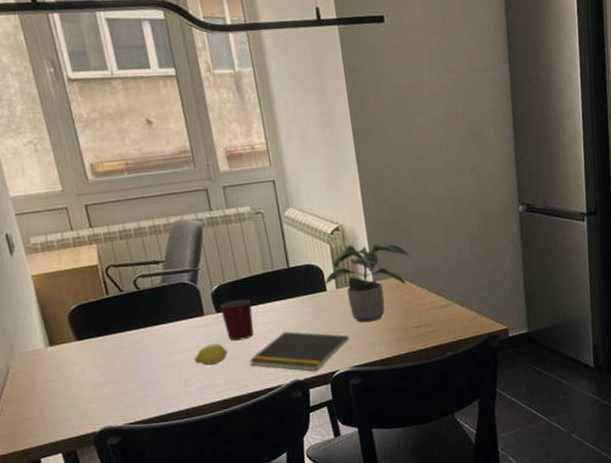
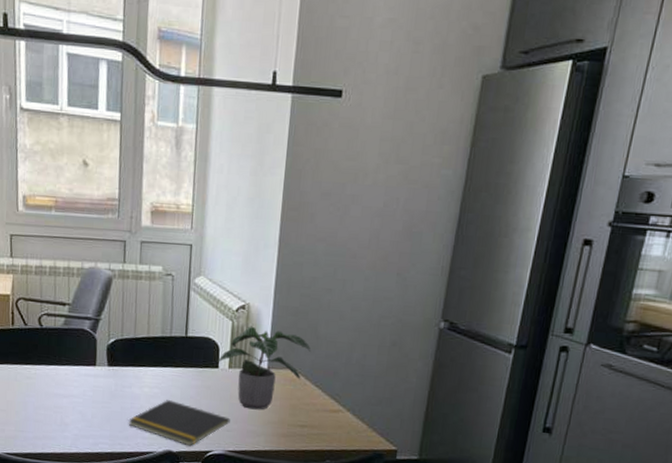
fruit: present [194,343,229,366] -> none [77,395,111,417]
mug: present [220,299,254,341] -> none [112,357,142,399]

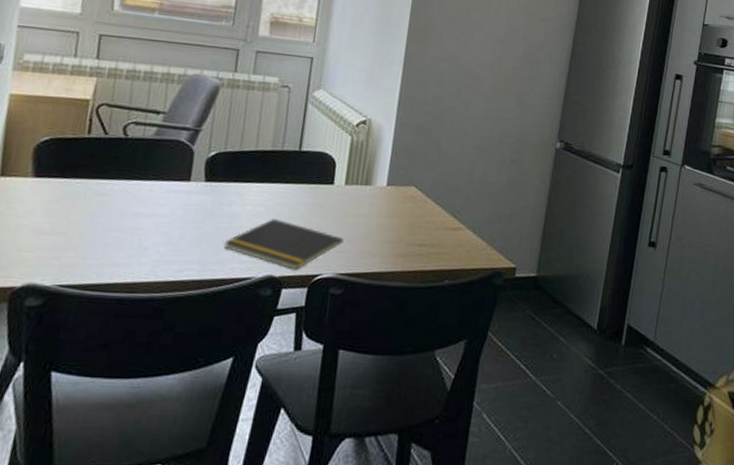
potted plant: present [218,326,311,410] -> none [333,141,433,229]

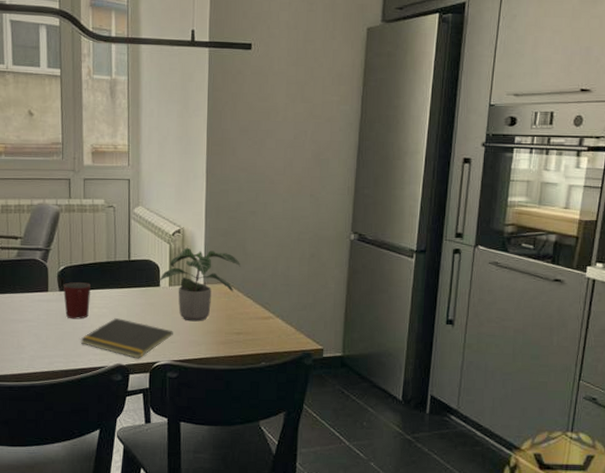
mug: none [209,171,247,218] -> present [63,282,90,319]
potted plant: none [333,141,433,229] -> present [159,247,241,322]

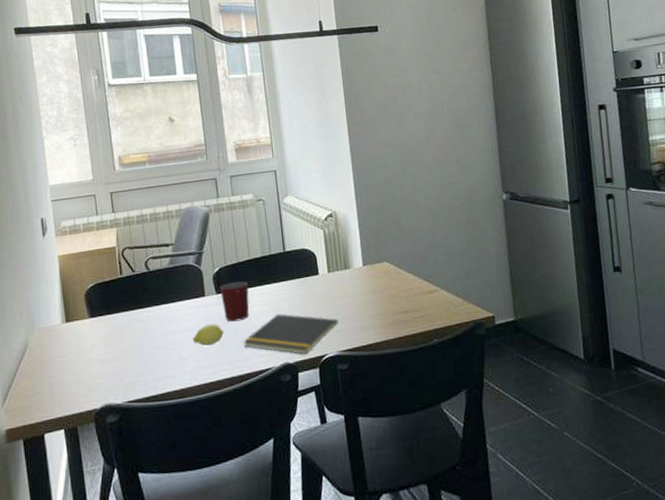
fruit: none [33,318,64,339] -> present [192,324,225,347]
potted plant: present [159,247,241,322] -> none [317,230,398,307]

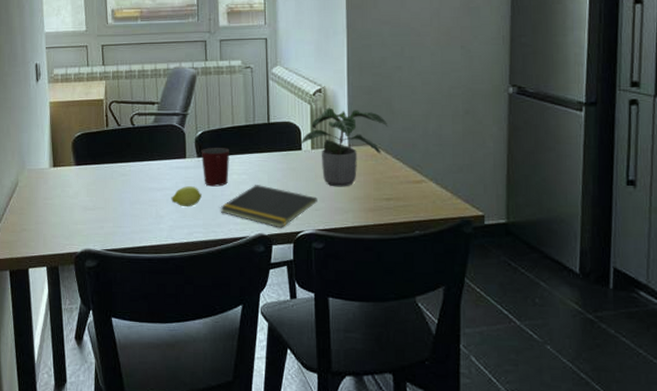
potted plant: none [317,230,398,307] -> present [300,107,388,187]

